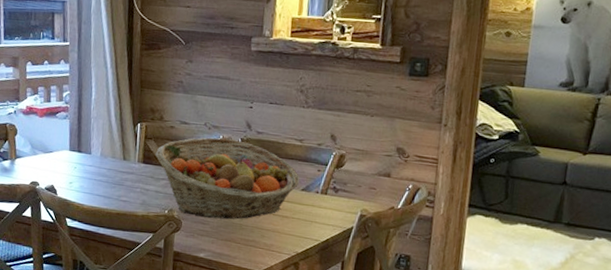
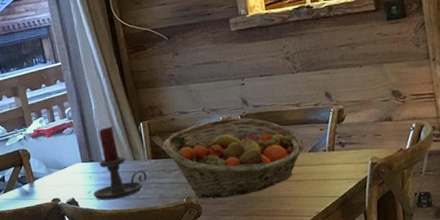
candle holder: none [74,120,134,196] -> present [93,126,148,201]

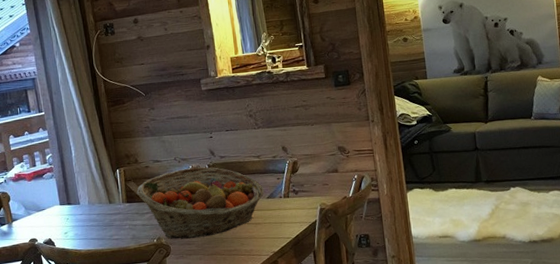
candle holder: present [93,126,148,201] -> none [69,172,122,241]

